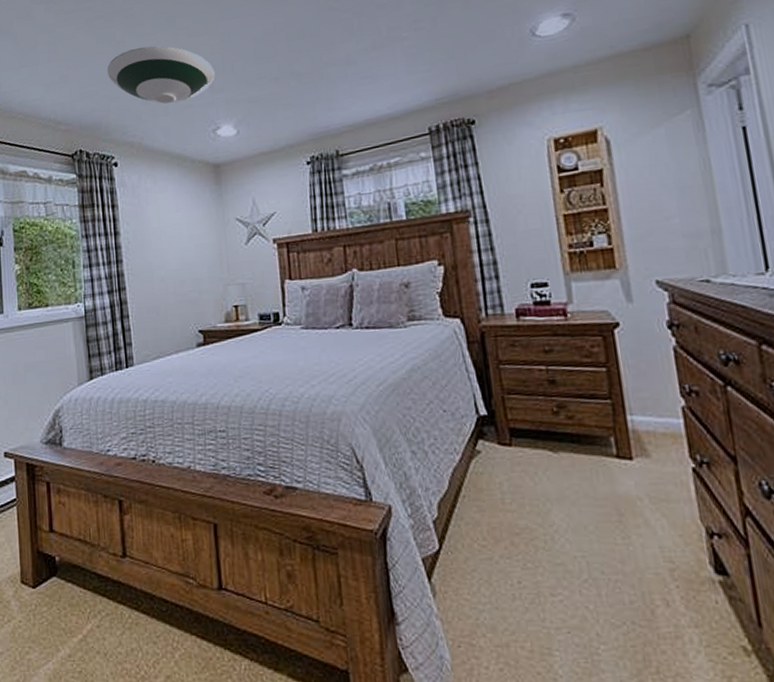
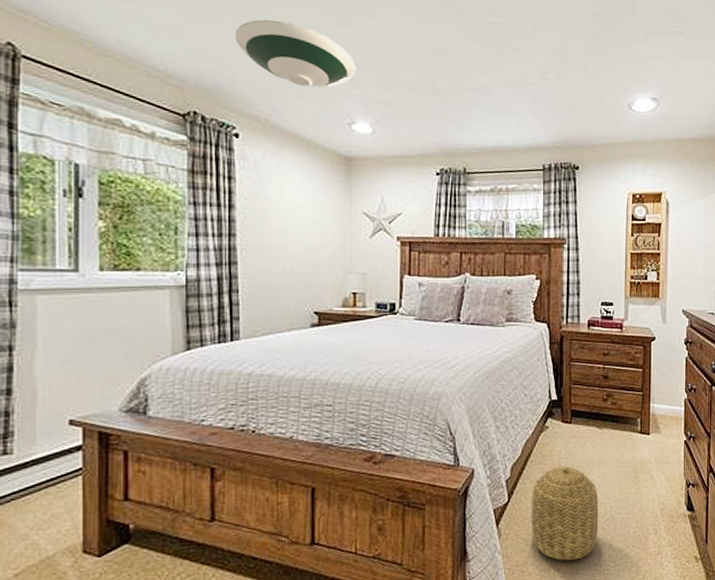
basket: none [470,503,574,636] -> present [531,466,599,561]

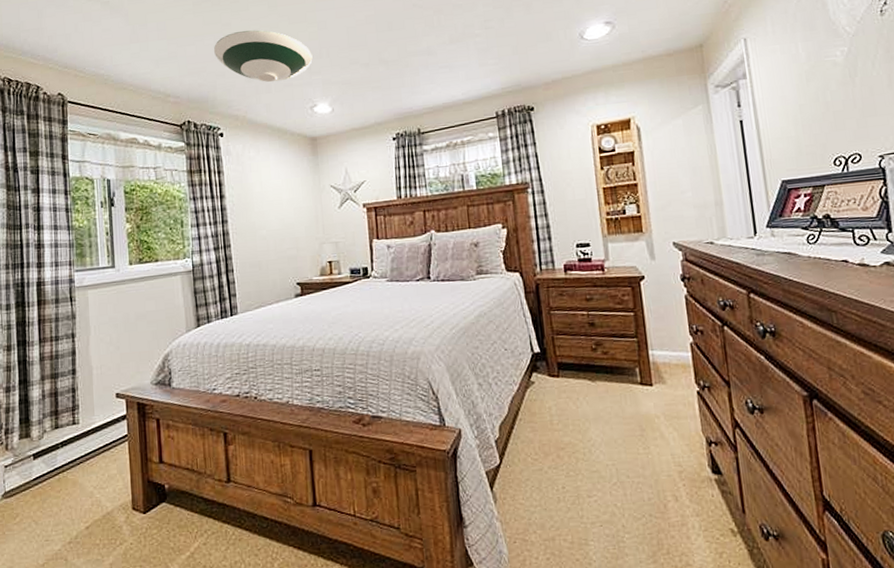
basket: present [531,466,599,561] -> none [524,424,606,530]

